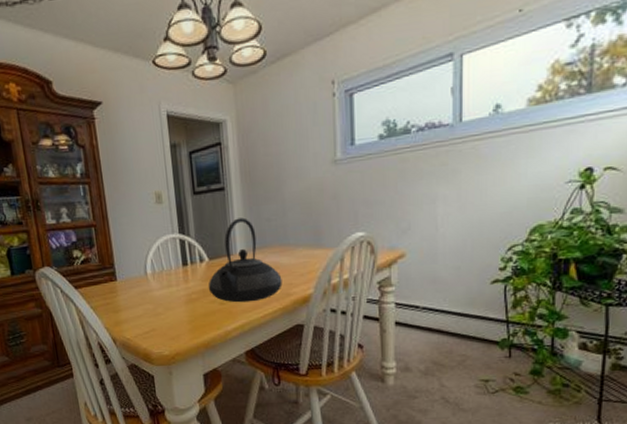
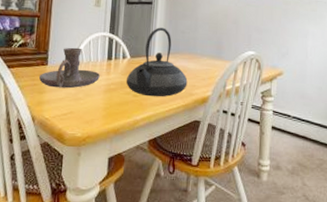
candle holder: none [111,256,178,305] -> present [39,47,100,89]

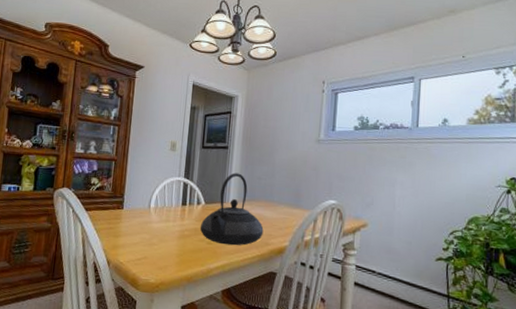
candle holder: present [39,47,100,89] -> none [115,191,174,234]

